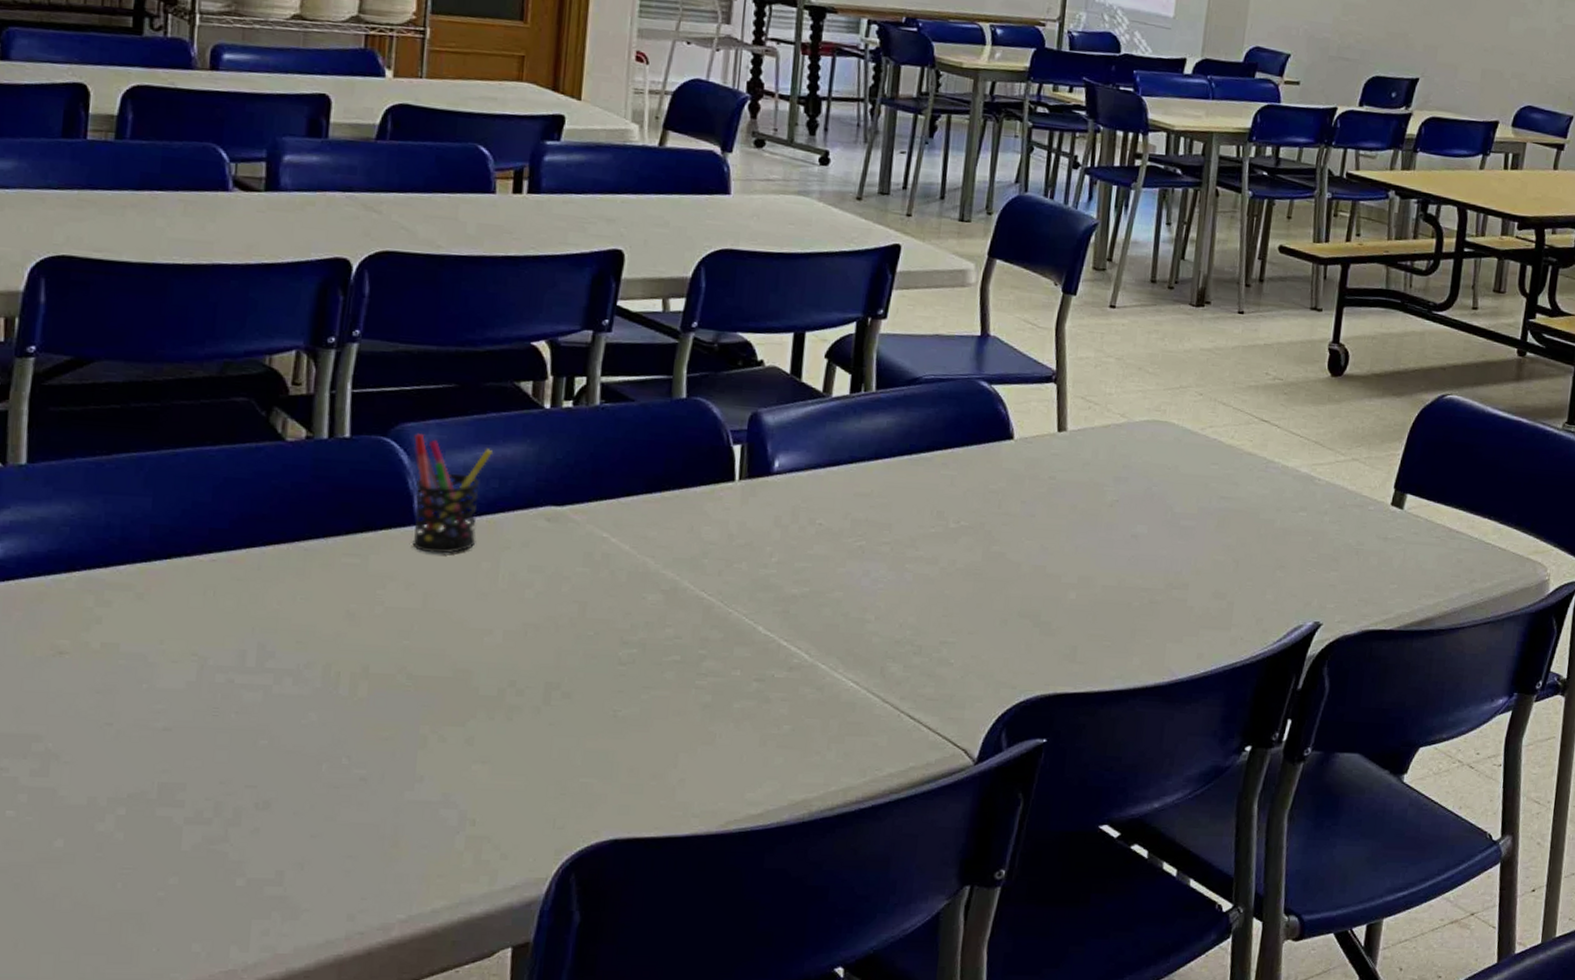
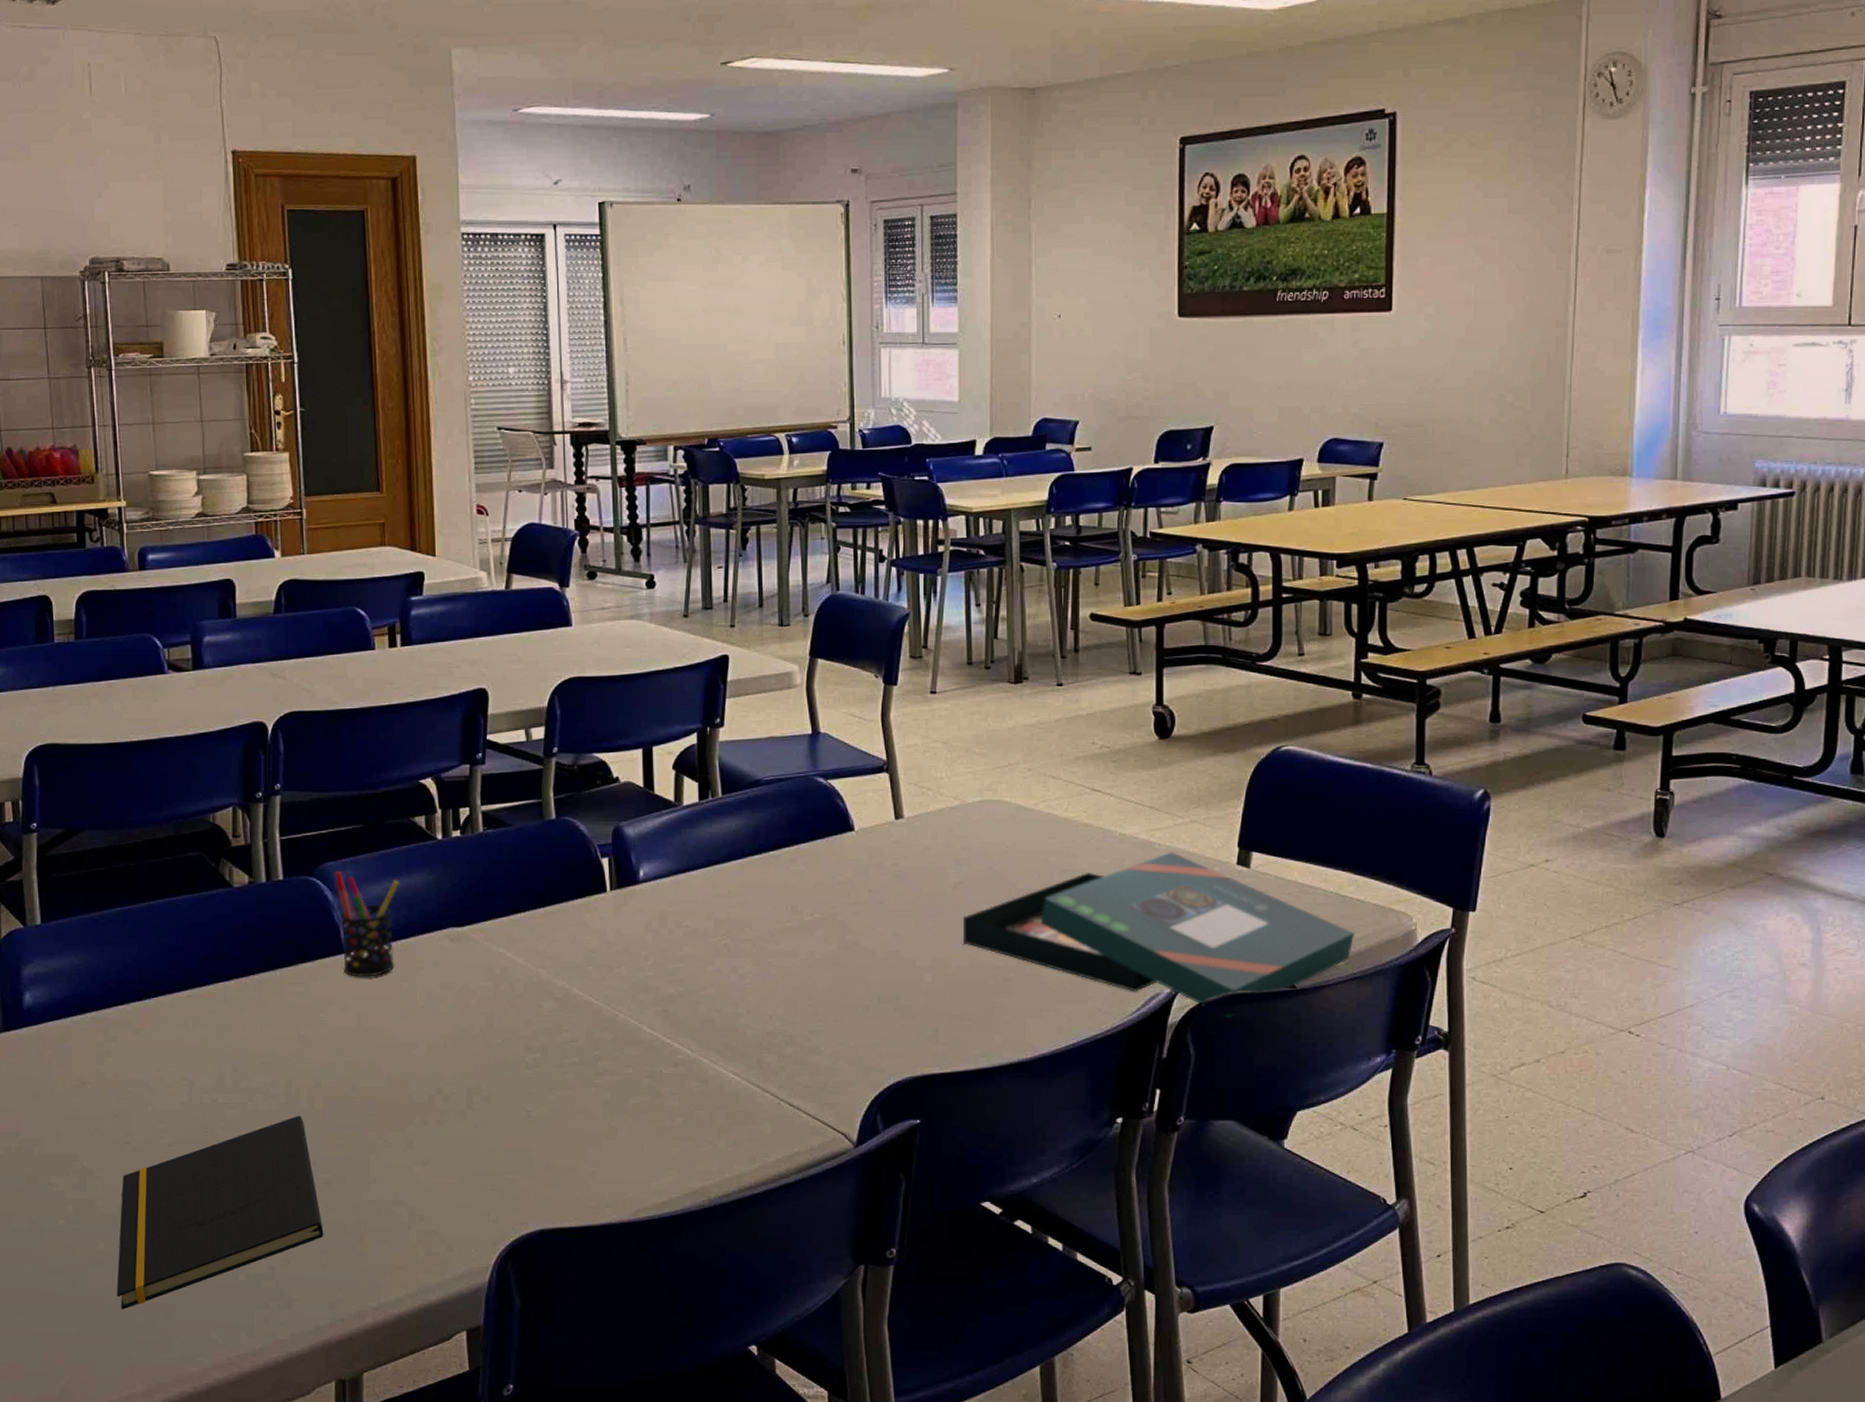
notepad: none [74,703,351,917] -> present [117,1116,324,1310]
board game: none [1113,487,1494,654] -> present [963,852,1355,1018]

